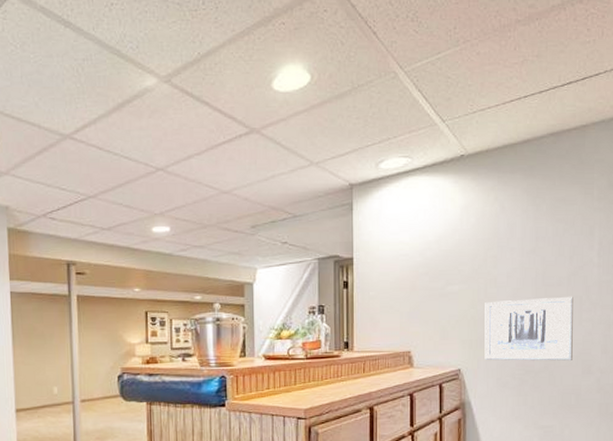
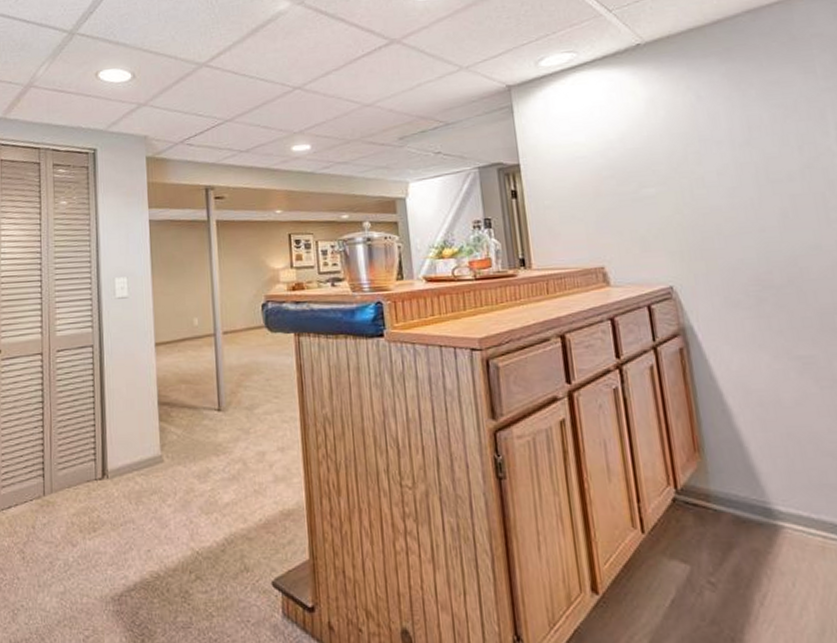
wall art: present [484,296,573,361] -> none [693,193,827,275]

